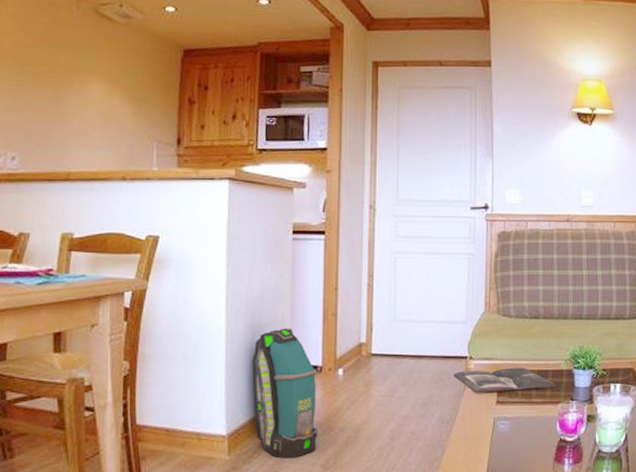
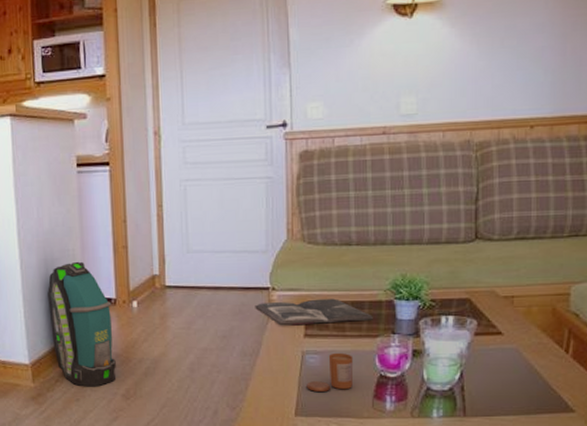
candle: none [497,418,538,458] -> present [306,352,354,393]

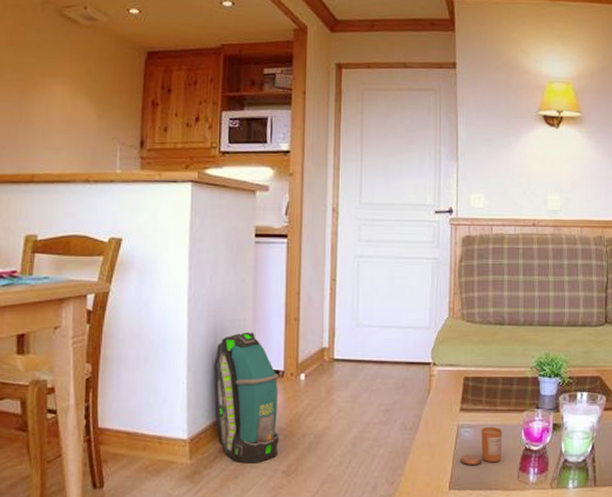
magazine: present [255,298,374,326] -> none [417,374,522,400]

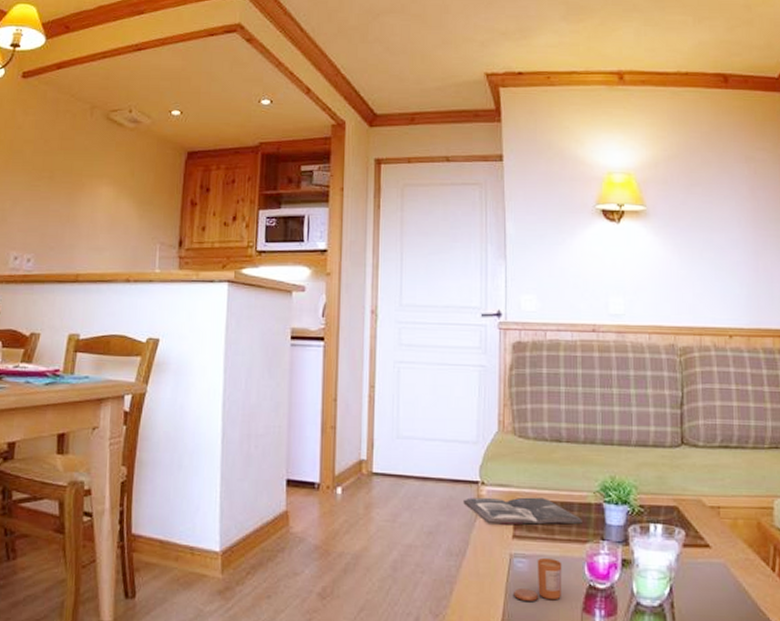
backpack: present [214,332,279,464] -> none [247,439,315,583]
magazine: none [417,374,522,400] -> present [463,497,584,525]

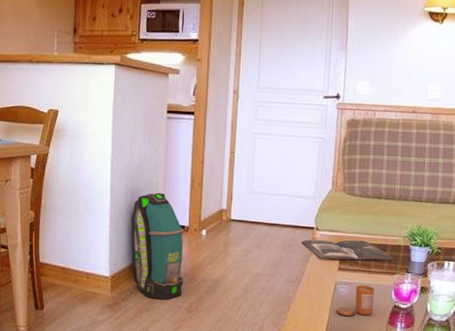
backpack: none [247,439,315,583] -> present [131,192,185,300]

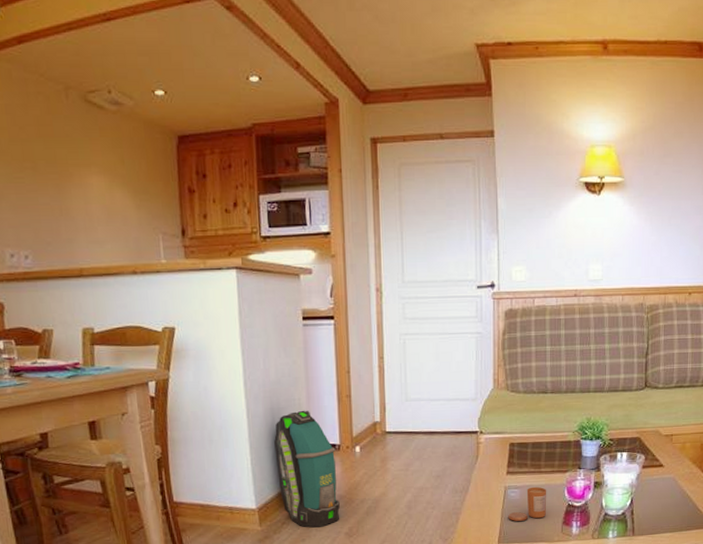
magazine: present [301,239,394,261] -> none [465,440,565,465]

